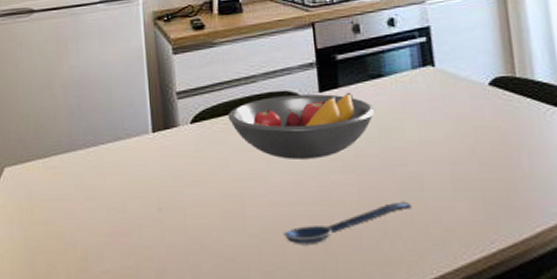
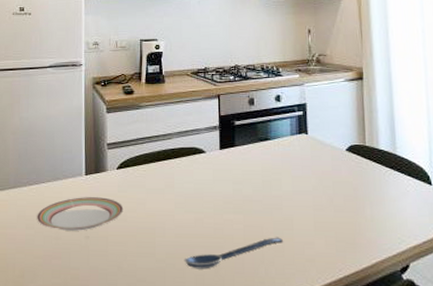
plate: none [98,159,202,202] -> present [37,197,124,231]
fruit bowl: present [228,91,376,159] -> none [147,150,261,202]

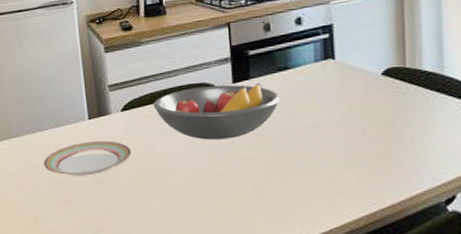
fruit bowl: none [147,150,261,202] -> present [153,82,281,140]
spoon: present [184,237,284,270] -> none [199,172,309,208]

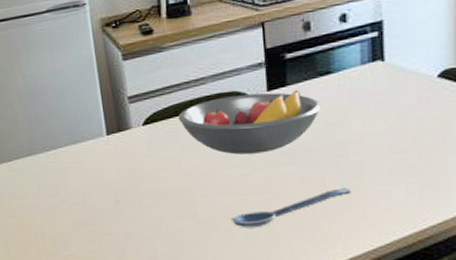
plate: present [44,141,132,176] -> none [59,158,155,197]
spoon: none [199,172,309,208] -> present [230,188,352,228]

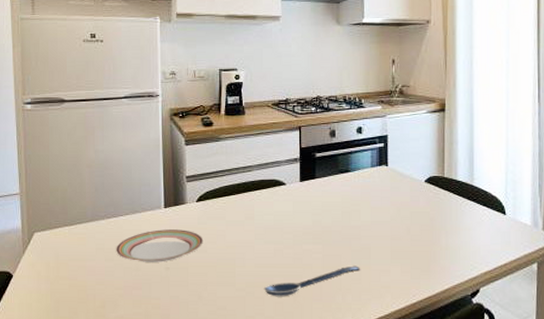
plate: none [59,158,155,197] -> present [116,229,203,262]
fruit bowl: present [178,89,322,155] -> none [227,182,341,232]

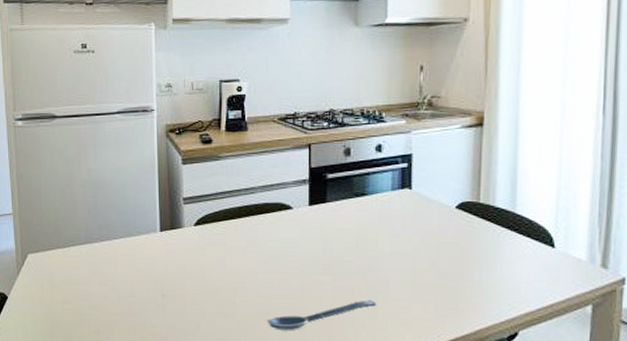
plate: present [116,229,203,262] -> none [110,254,202,289]

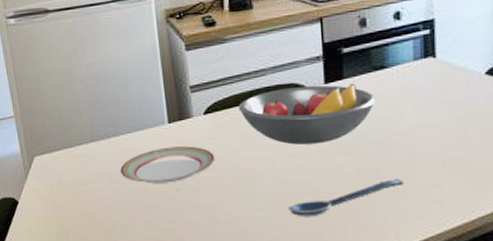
plate: none [110,254,202,289] -> present [120,146,215,184]
fruit bowl: none [227,206,356,262] -> present [238,83,377,145]

